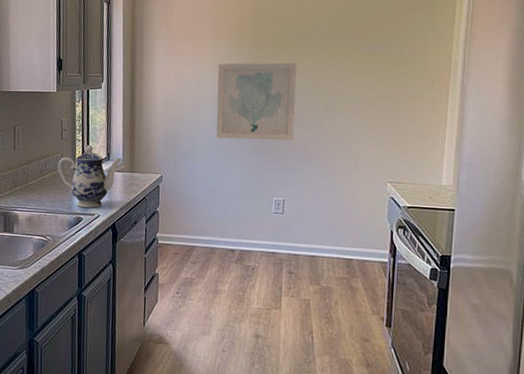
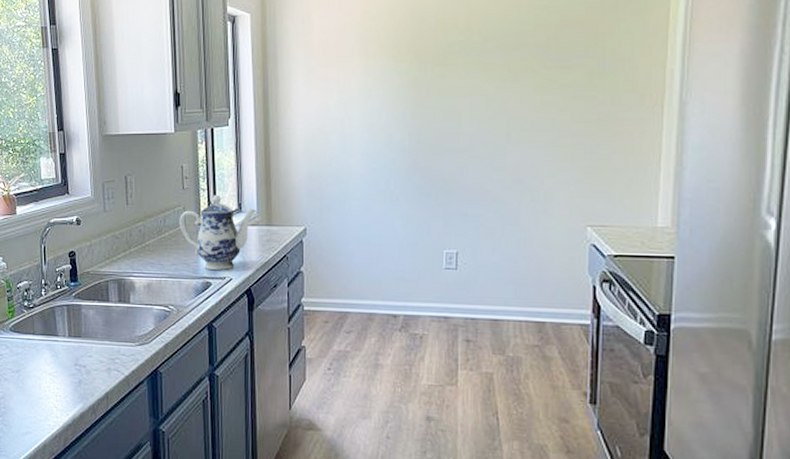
wall art: present [216,62,297,141] -> none [369,83,468,180]

